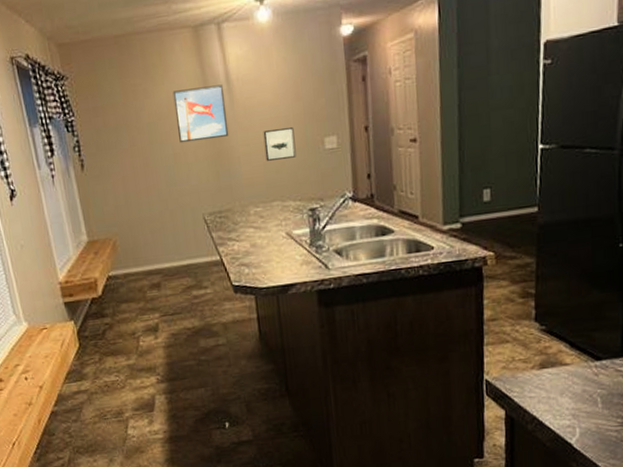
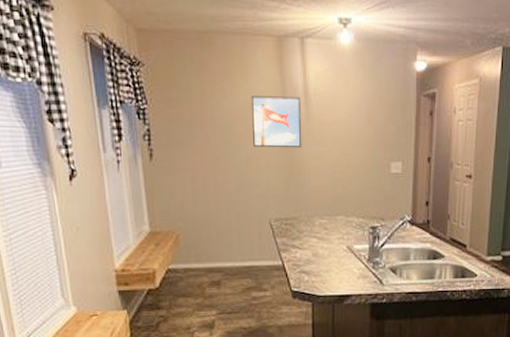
wall art: present [263,127,296,161] -> none [334,148,364,177]

